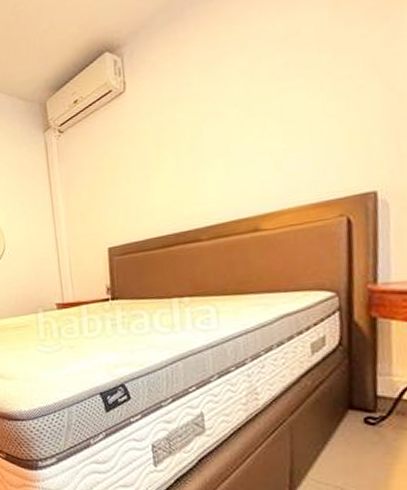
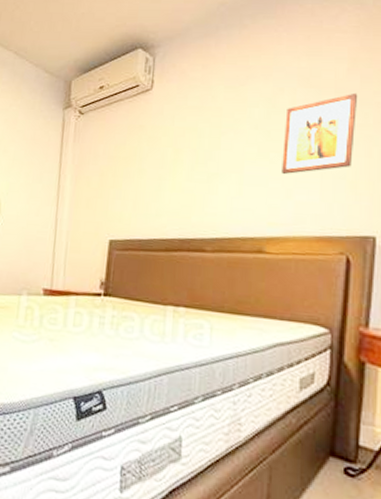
wall art: none [266,41,344,148] -> present [282,92,358,175]

